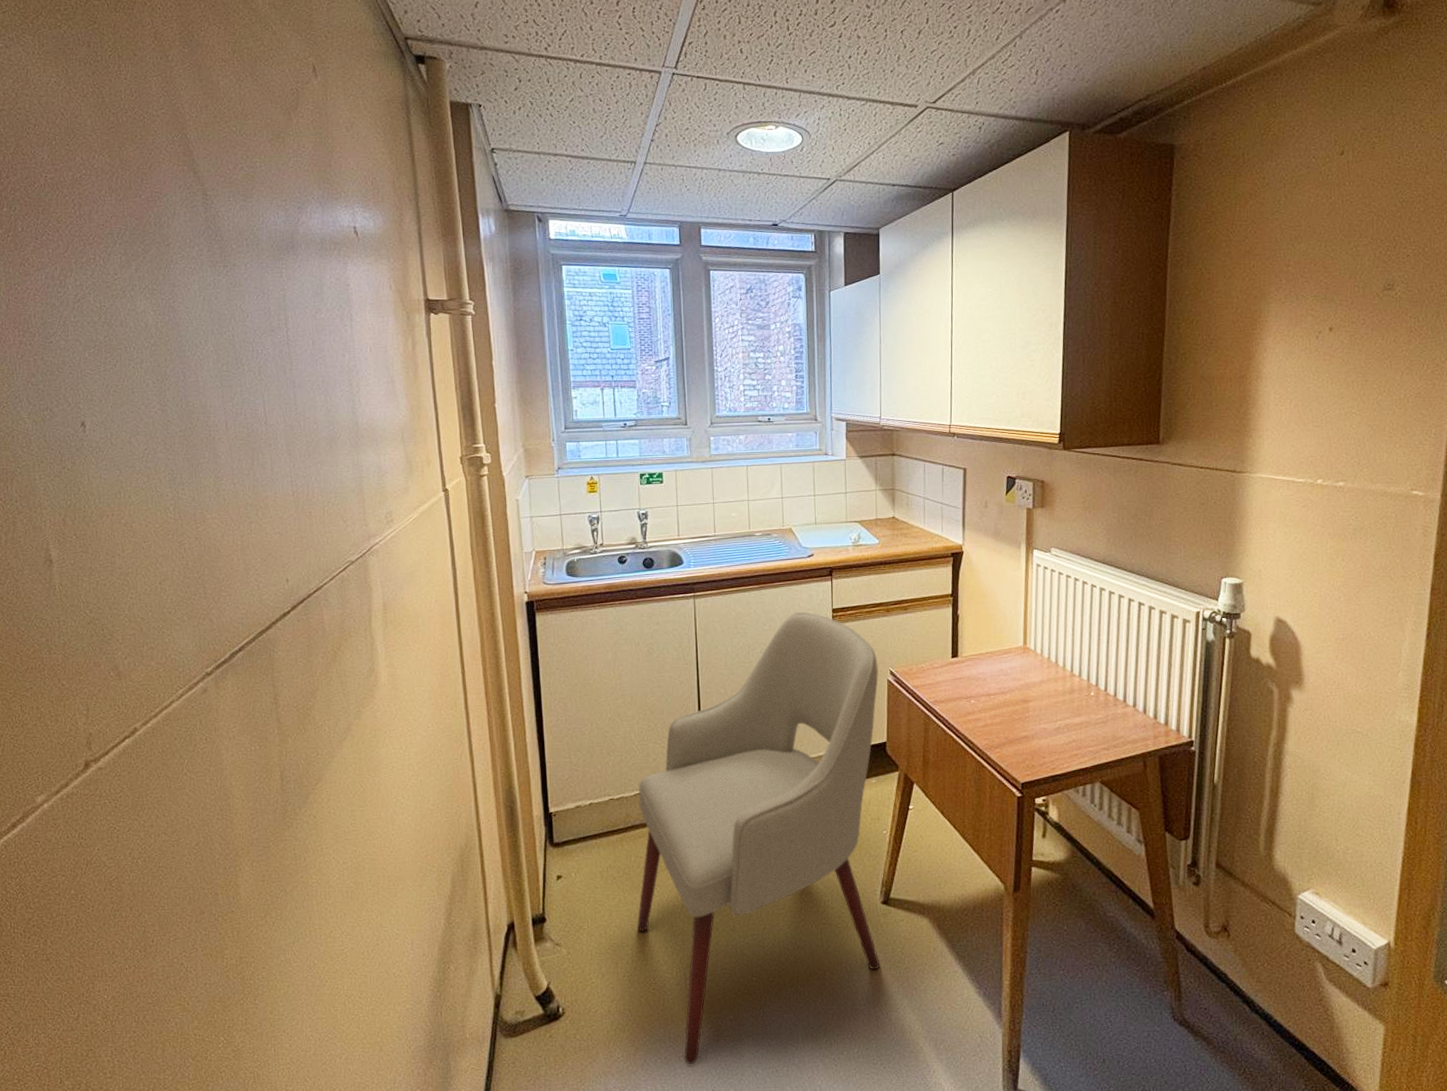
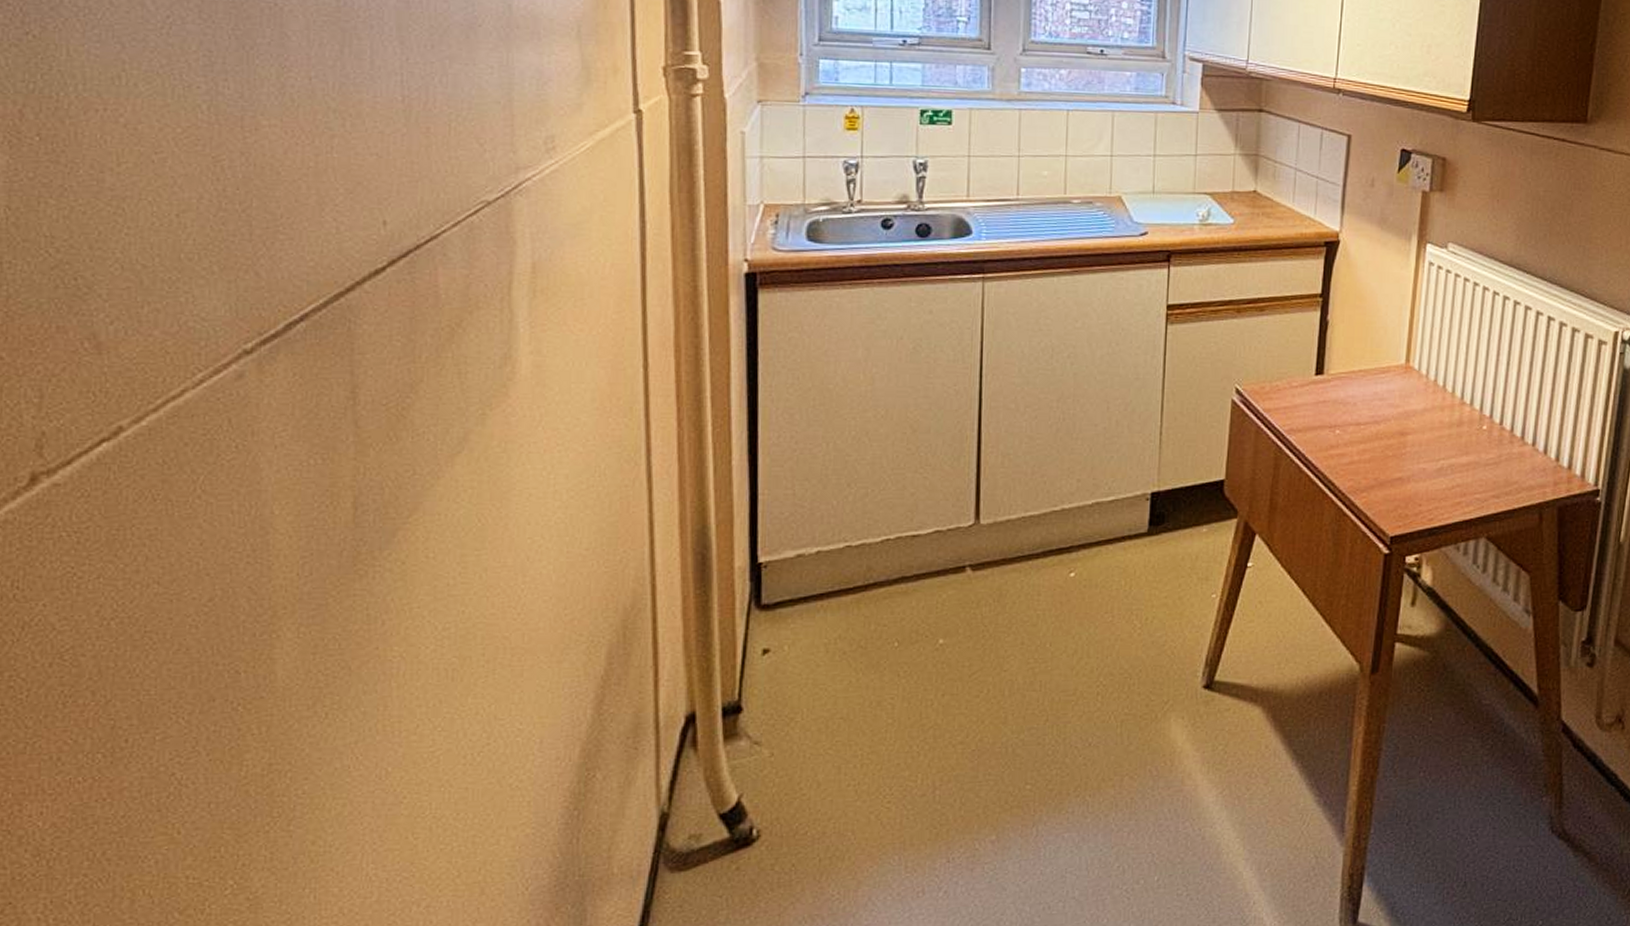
chair: present [637,611,881,1065] -> none [872,306,1222,903]

